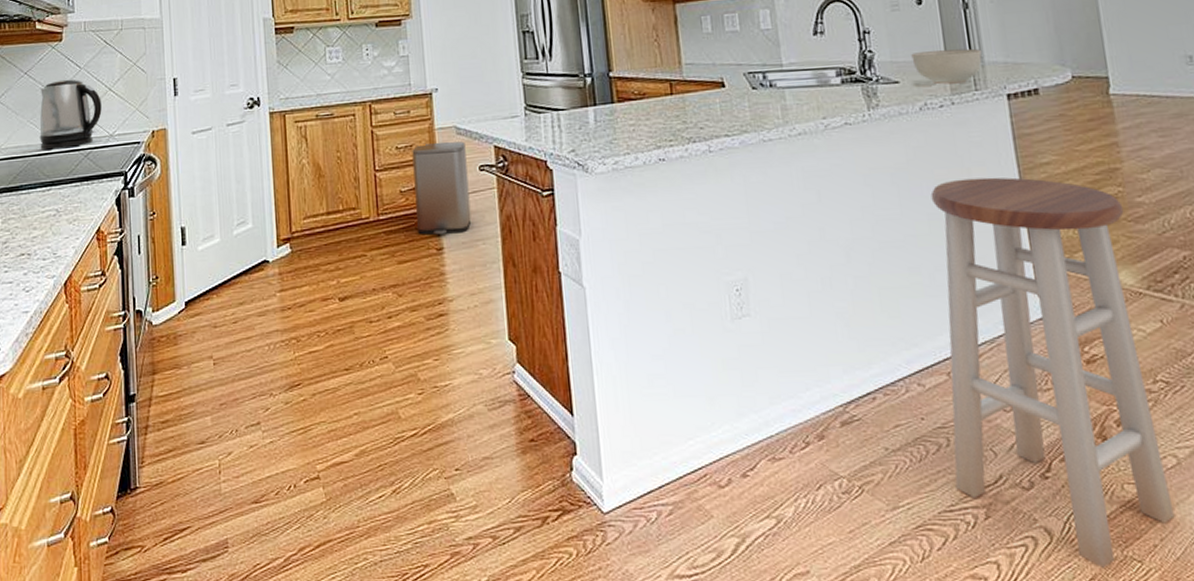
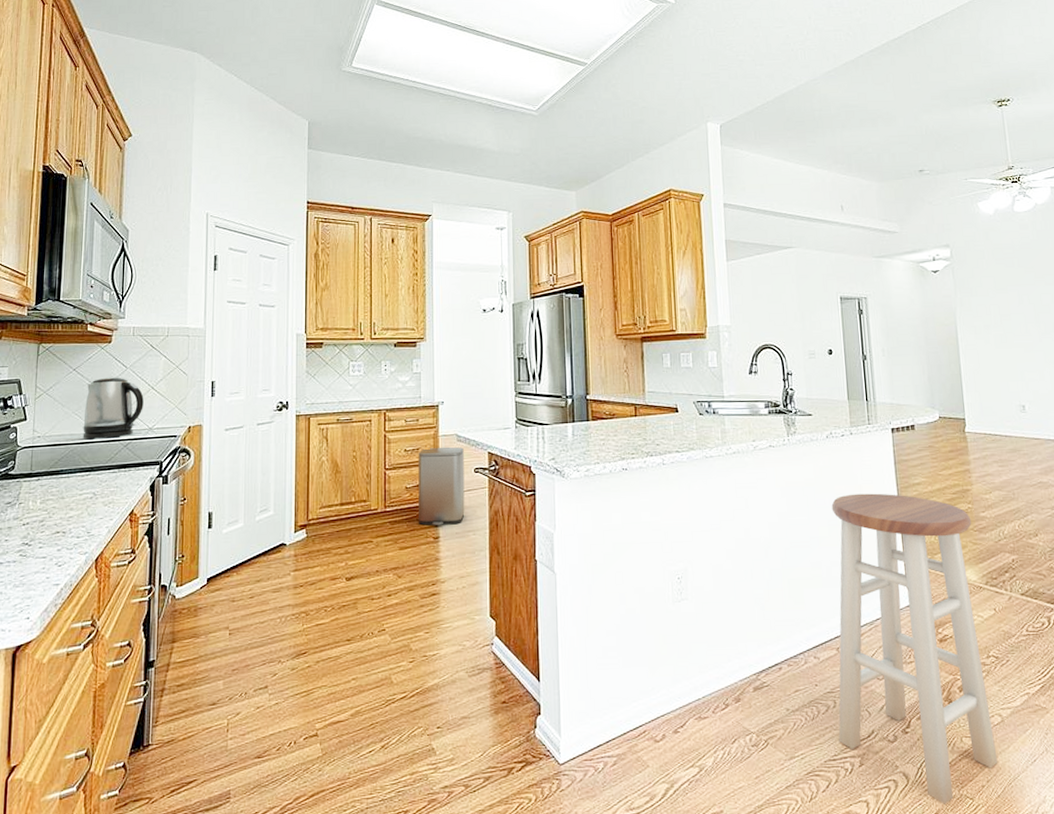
bowl: present [911,48,982,85] -> none [822,391,875,419]

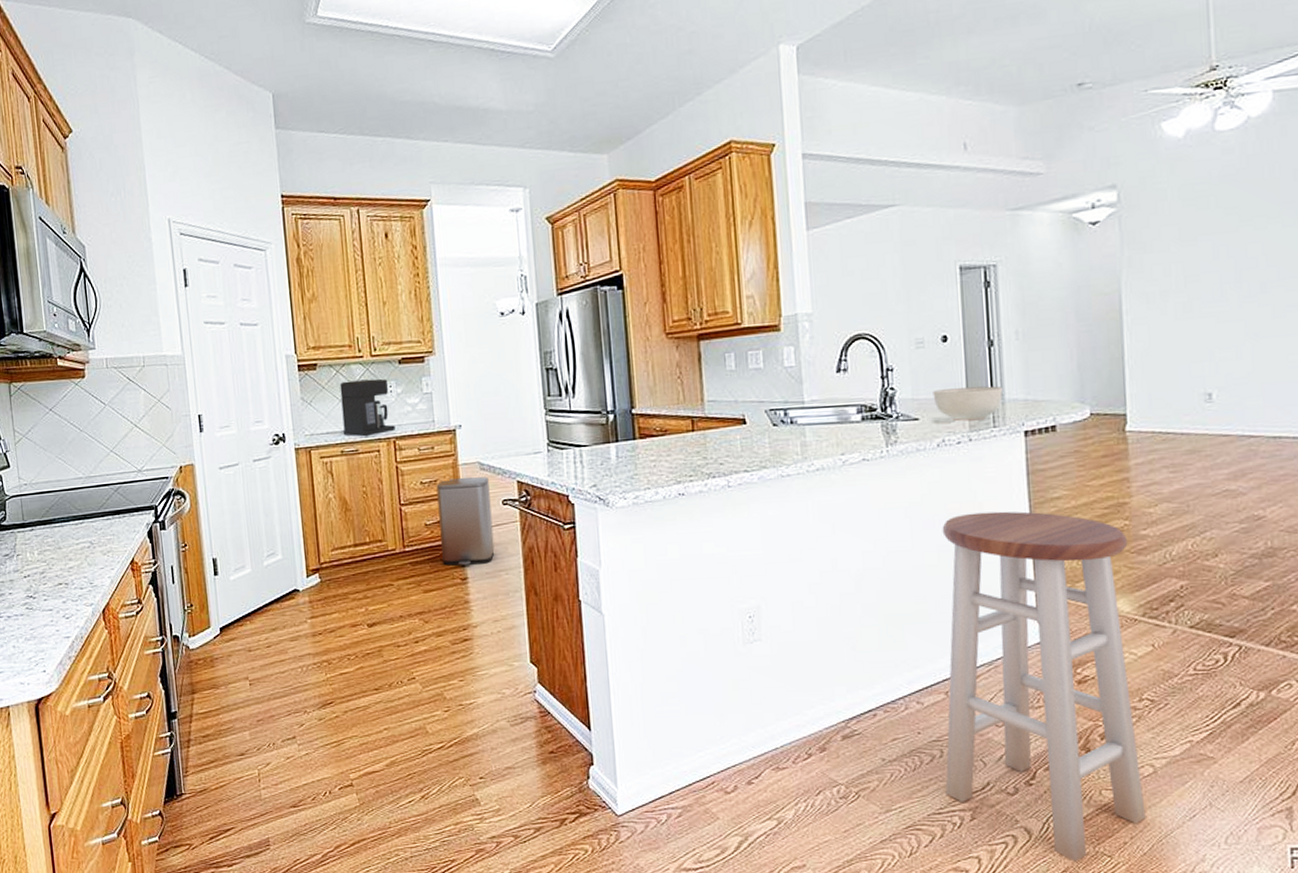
kettle: present [82,377,144,439] -> none [67,415,129,485]
coffee maker: none [340,358,387,408] -> present [339,378,395,437]
bowl: none [822,391,875,419] -> present [933,386,1003,422]

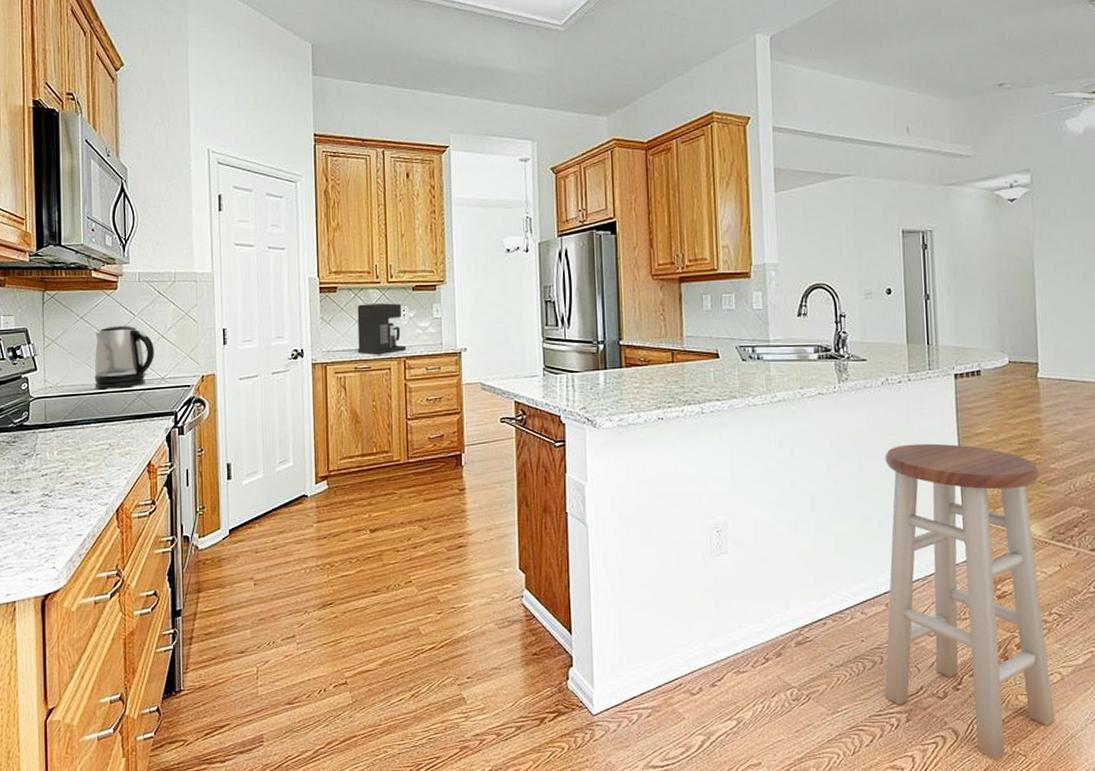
kettle: none [67,415,129,485] -> present [94,325,154,390]
pedal bin: present [436,476,495,566] -> none [441,395,491,477]
bowl: present [933,386,1003,422] -> none [878,334,937,364]

